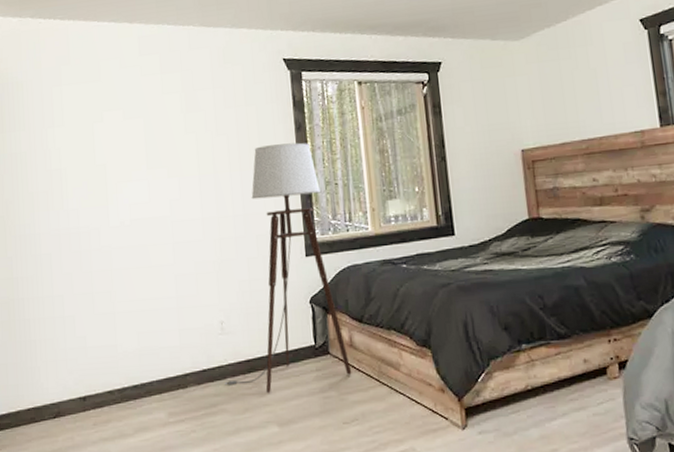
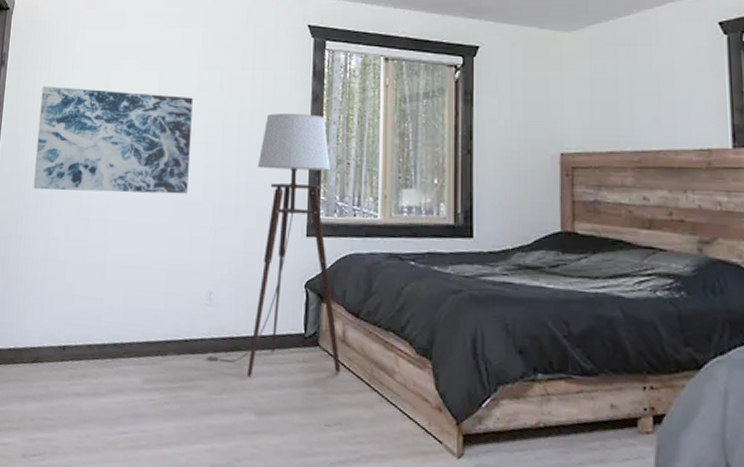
wall art: none [24,140,187,251] -> present [33,86,193,195]

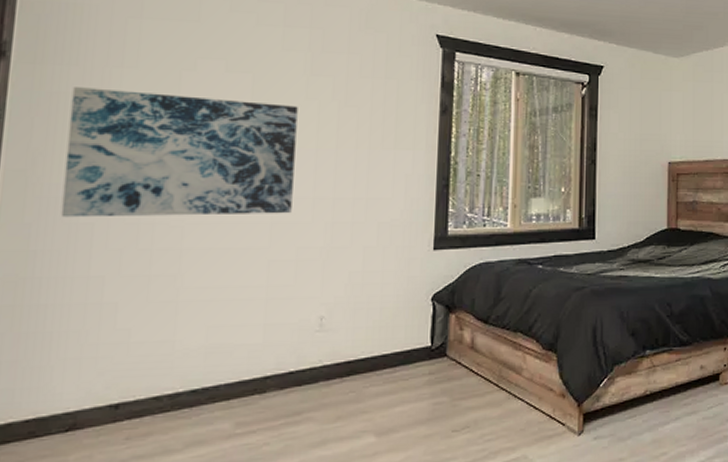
floor lamp: present [205,113,341,377] -> none [315,125,469,399]

